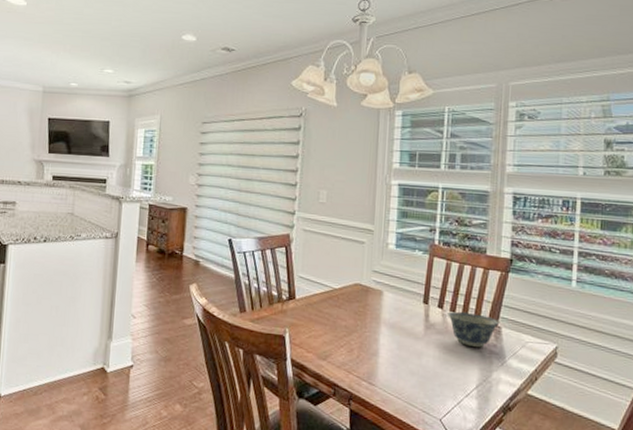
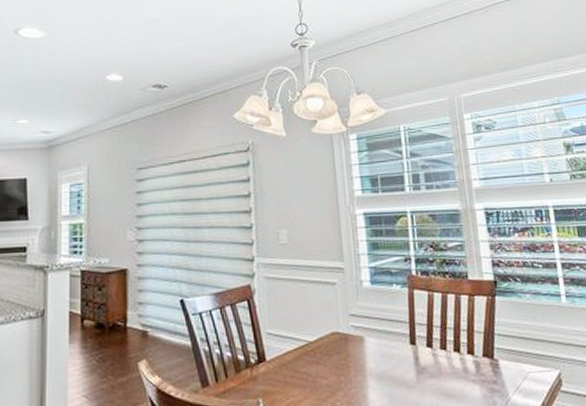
bowl: present [448,311,500,347] -> none [438,347,496,387]

